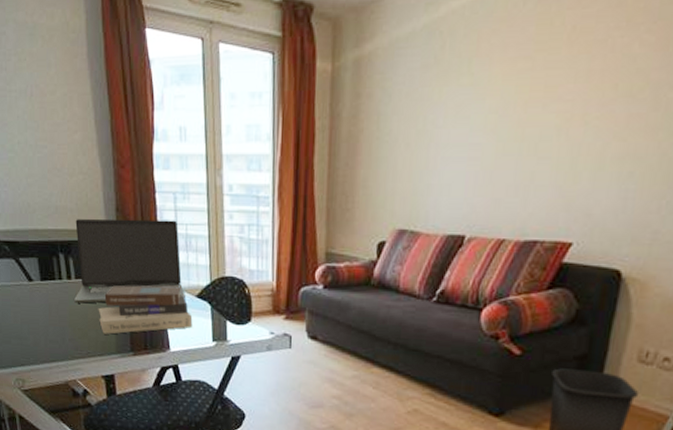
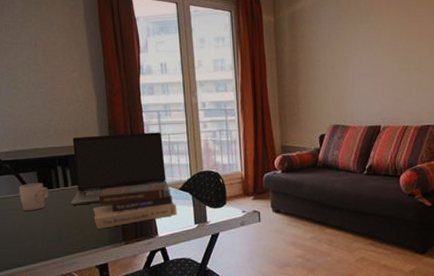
mug: none [20,271,51,304] -> present [19,183,49,211]

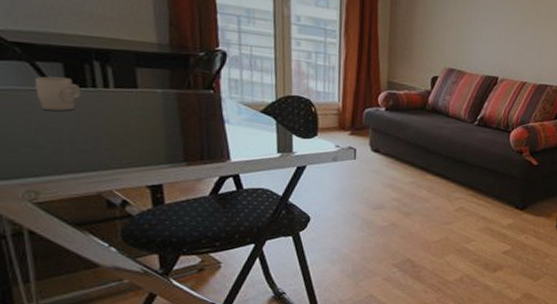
laptop: present [71,132,170,206] -> none [112,28,249,114]
books: present [93,182,177,229] -> none [143,97,256,145]

